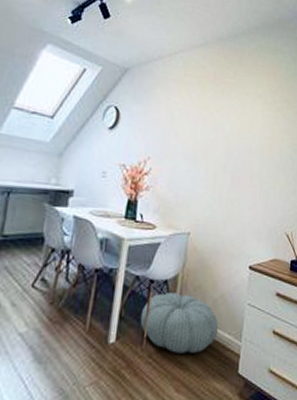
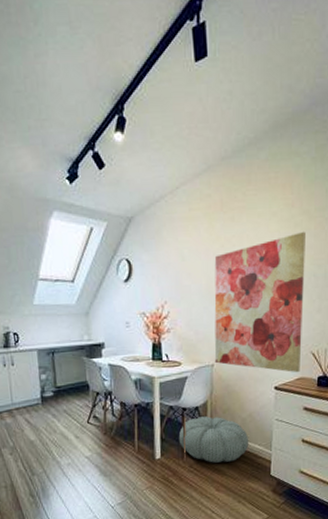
wall art: none [191,117,285,254] -> present [214,232,306,373]

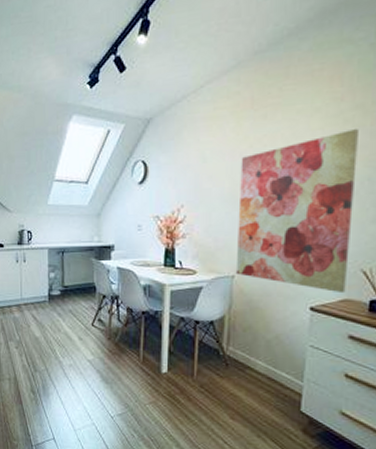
pouf: present [178,416,249,463] -> none [189,332,275,388]

